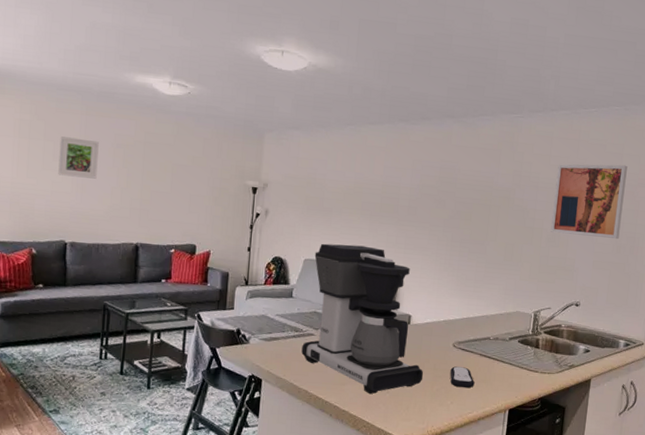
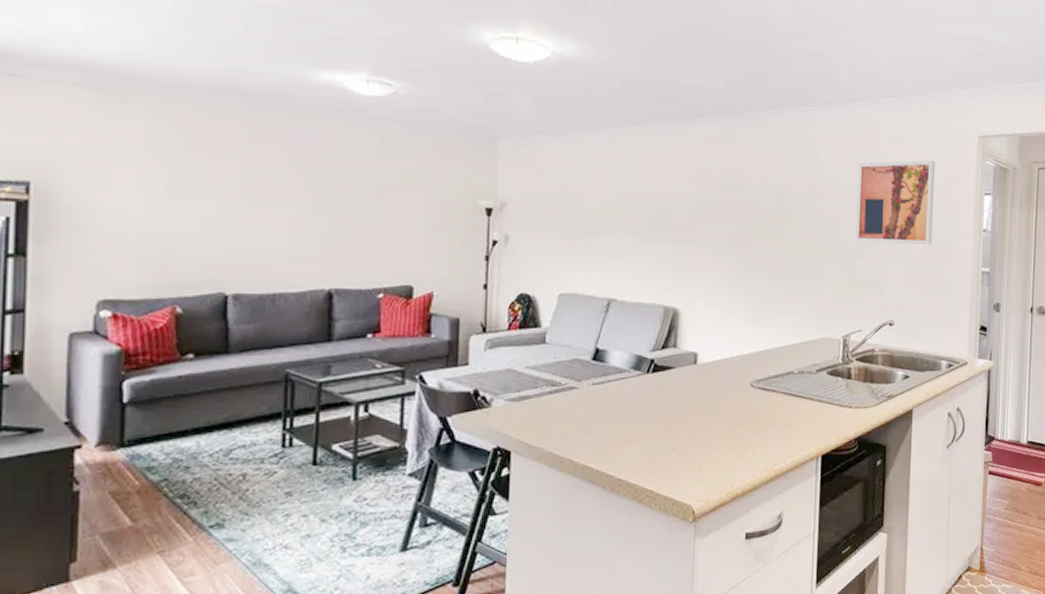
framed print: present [58,136,99,179] -> none [212,154,270,208]
coffee maker: present [301,243,424,394] -> none [561,272,717,455]
remote control: present [450,366,475,388] -> none [749,410,779,435]

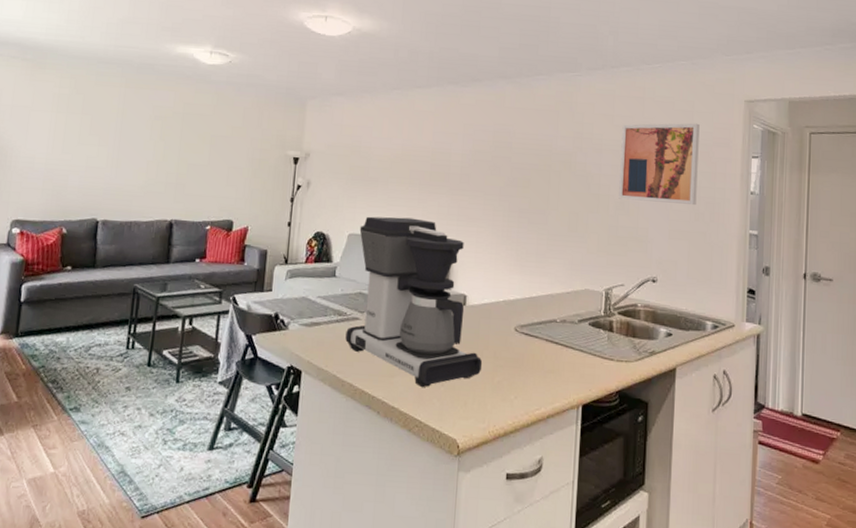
coffee maker: none [561,272,717,455] -> present [345,216,483,387]

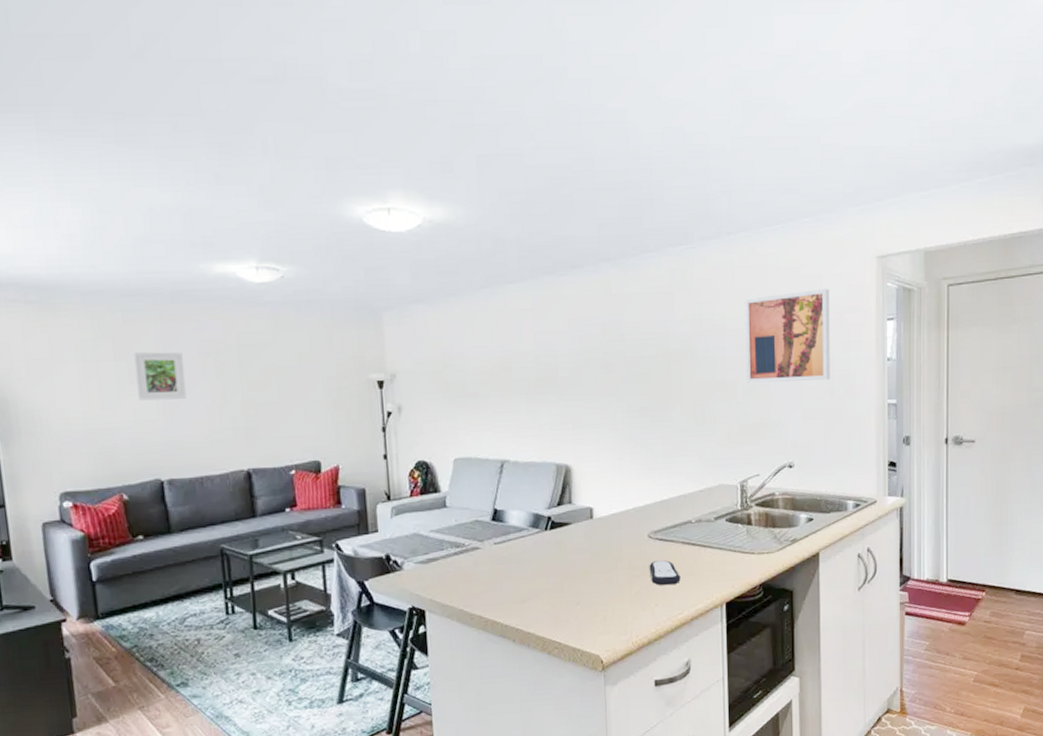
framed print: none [94,110,137,153] -> present [134,352,187,401]
coffee maker: present [345,216,483,387] -> none [465,432,618,608]
remote control: none [512,354,541,379] -> present [649,560,681,585]

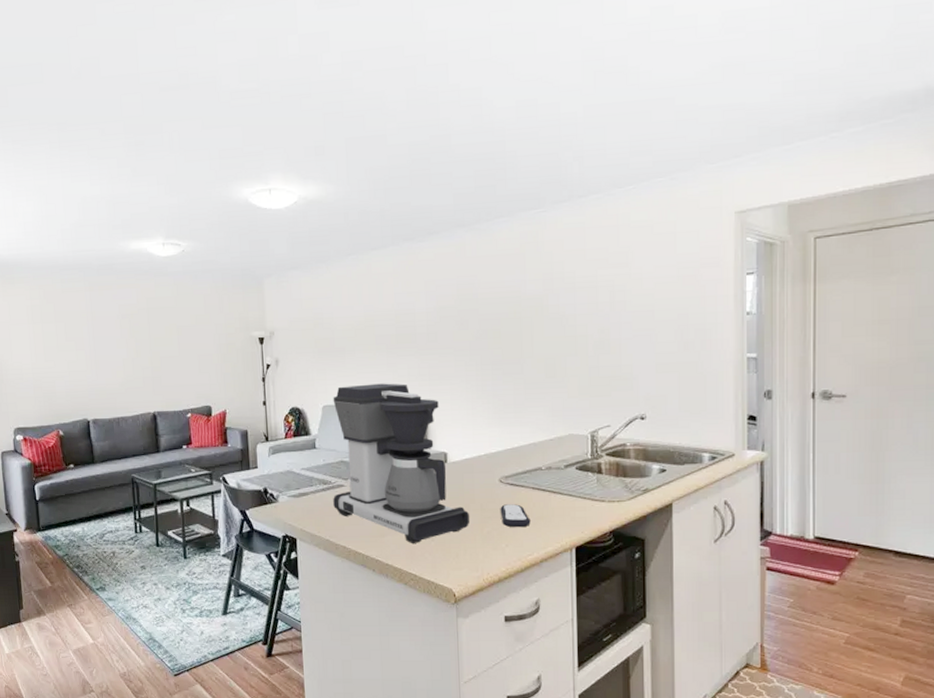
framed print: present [134,352,187,401] -> none [69,315,108,355]
coffee maker: none [465,432,618,608] -> present [333,383,470,543]
wall art: present [745,288,830,383] -> none [596,245,685,338]

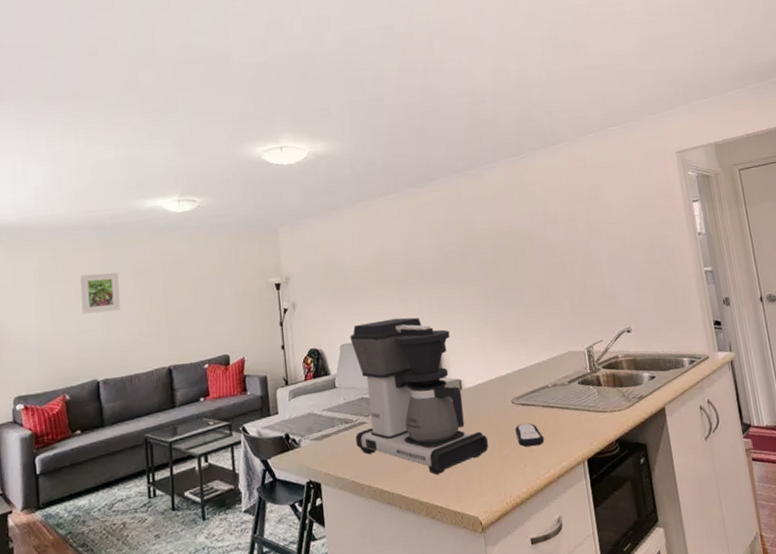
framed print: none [69,315,108,355] -> present [80,272,121,314]

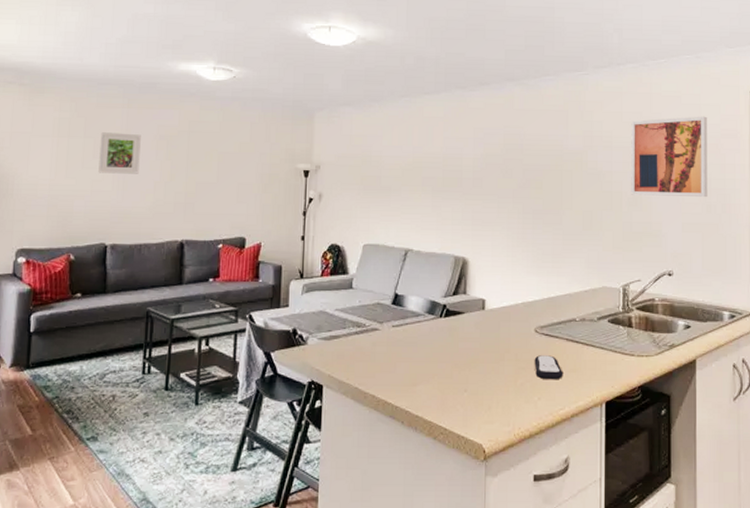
coffee maker: present [349,317,489,474] -> none [365,225,505,394]
wall art: none [572,180,652,263] -> present [631,116,708,198]

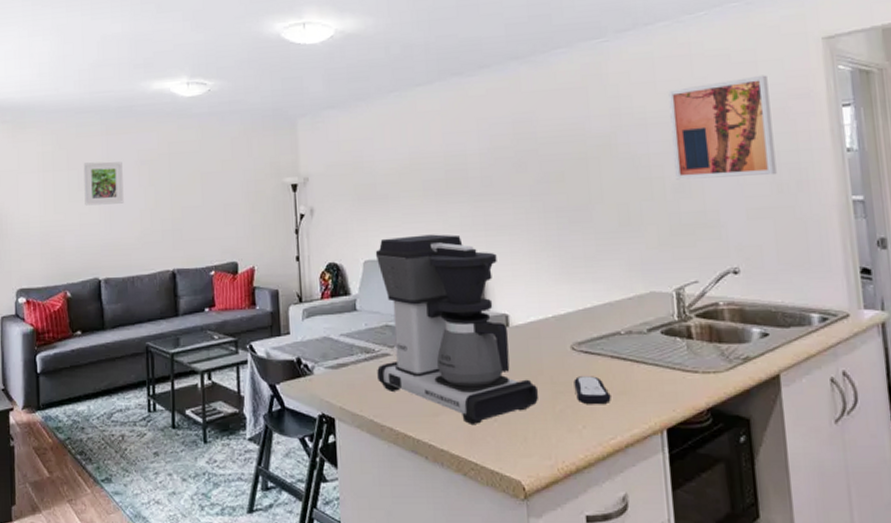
coffee maker: none [365,225,505,394] -> present [375,234,539,424]

